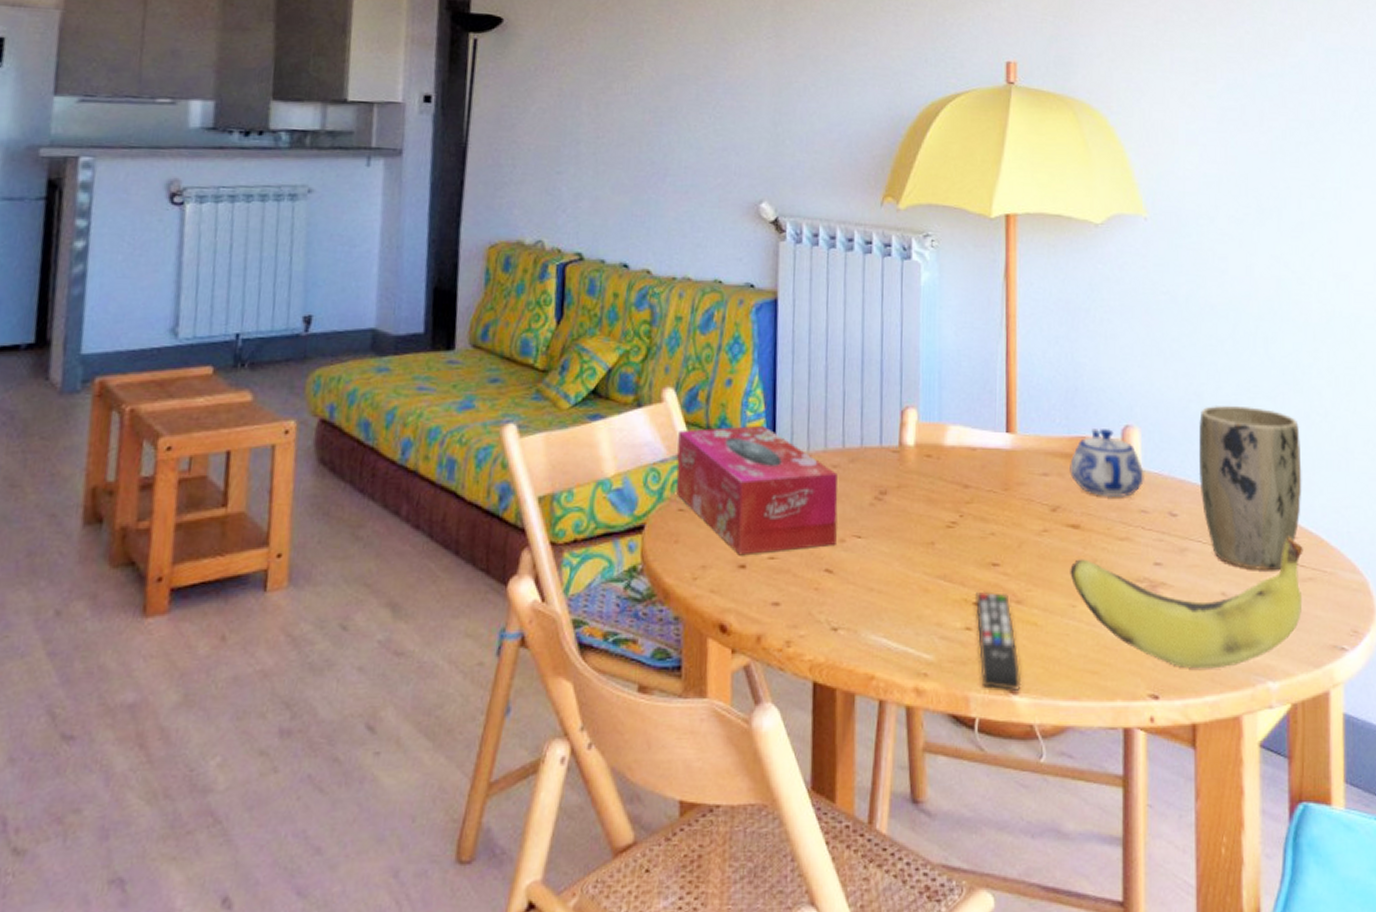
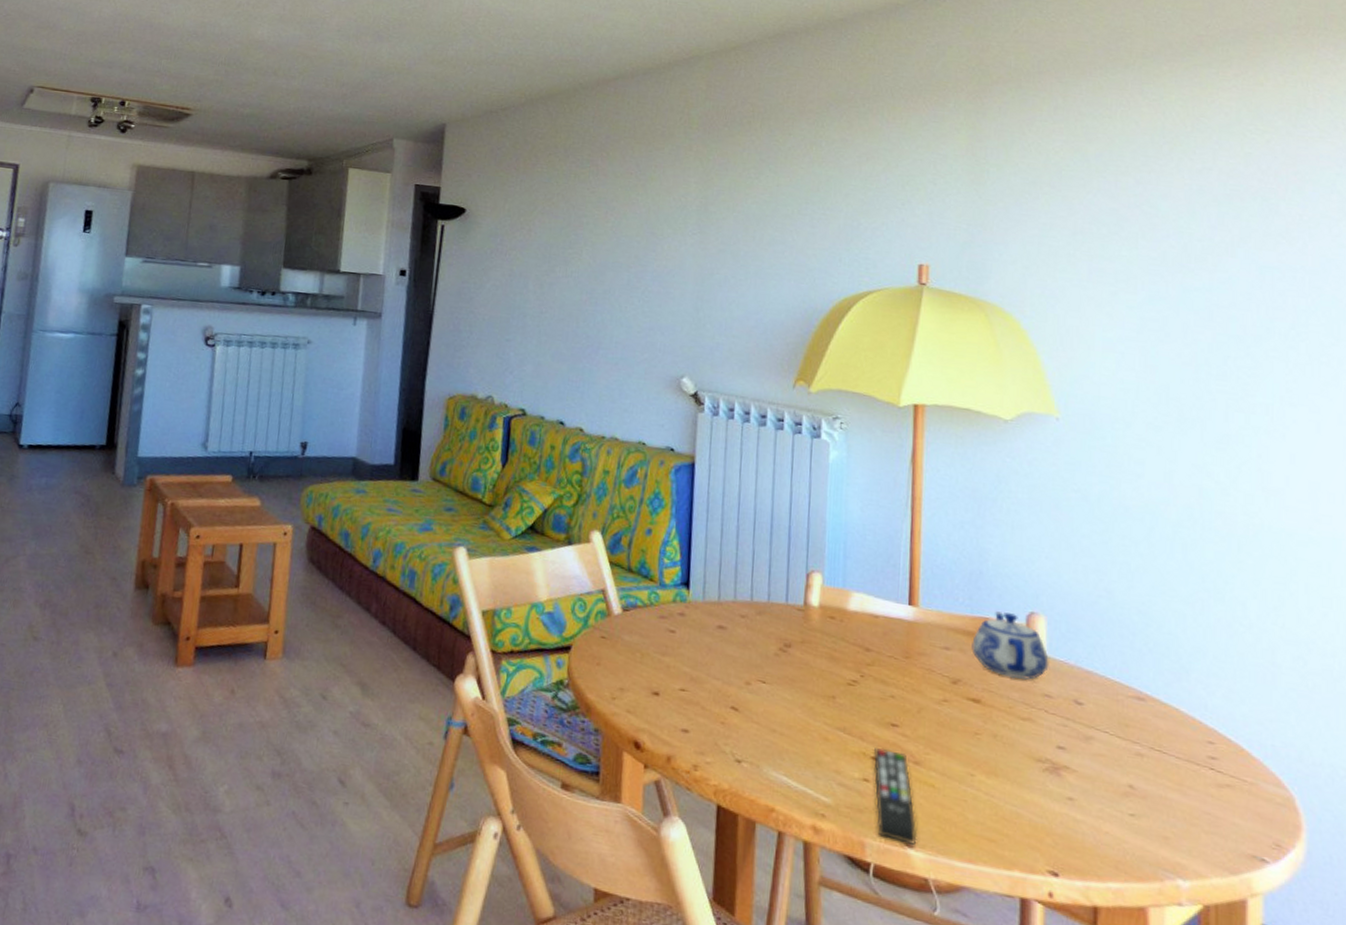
tissue box: present [676,425,838,556] -> none [599,568,746,687]
banana: present [1070,537,1303,669] -> none [969,731,1221,858]
plant pot: present [1198,405,1302,571] -> none [1107,603,1222,773]

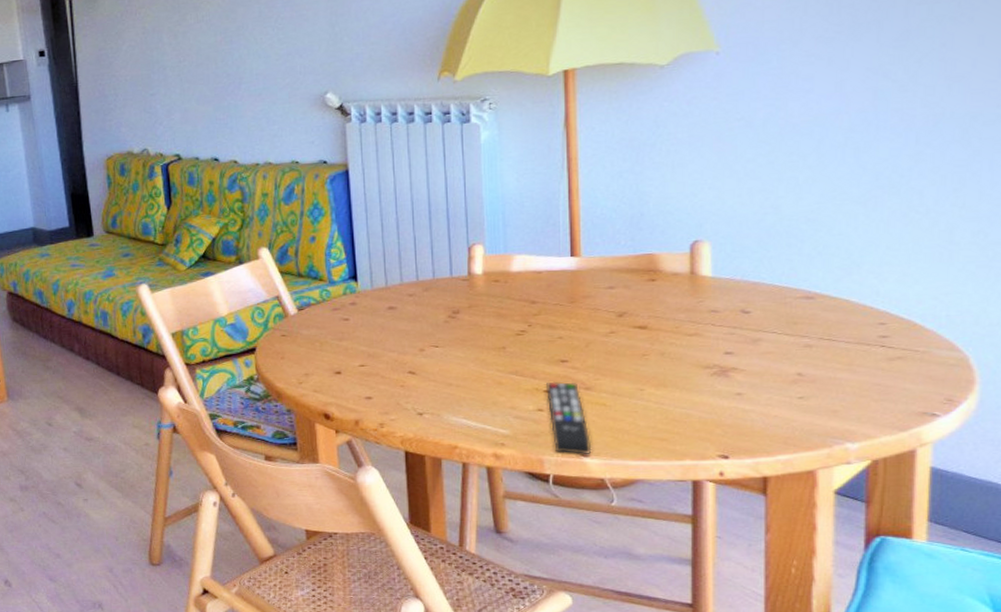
teapot: present [972,611,1049,681] -> none [636,245,715,303]

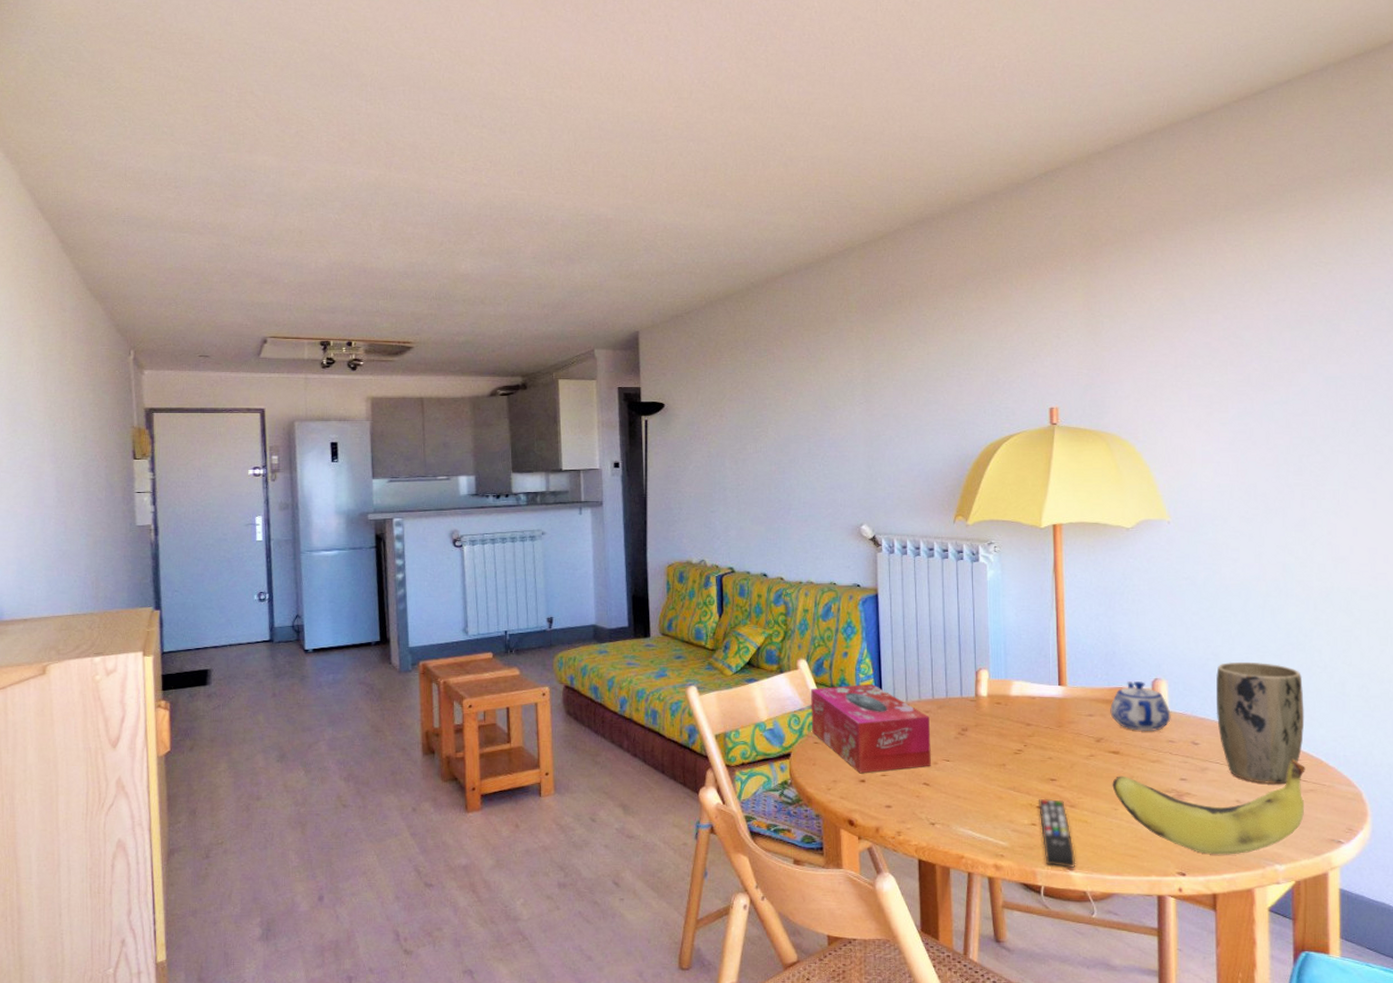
tissue box: none [275,269,417,365] -> present [811,683,931,774]
teapot: none [636,245,715,303] -> present [1110,681,1171,732]
banana: none [637,323,892,435] -> present [1112,759,1305,855]
plant pot: none [774,212,895,354] -> present [1216,661,1305,785]

